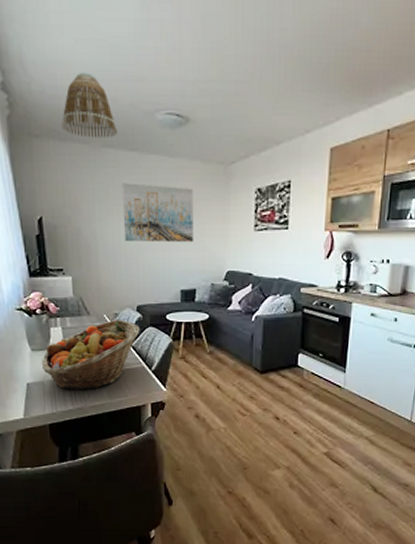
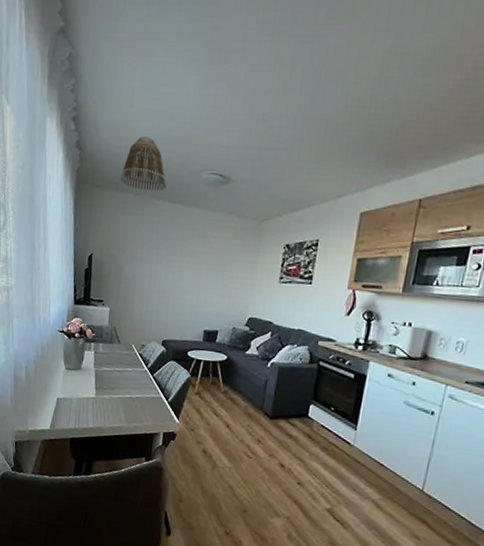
fruit basket: present [41,319,140,390] -> none [72,350,163,413]
wall art: present [121,183,194,243] -> none [160,230,227,288]

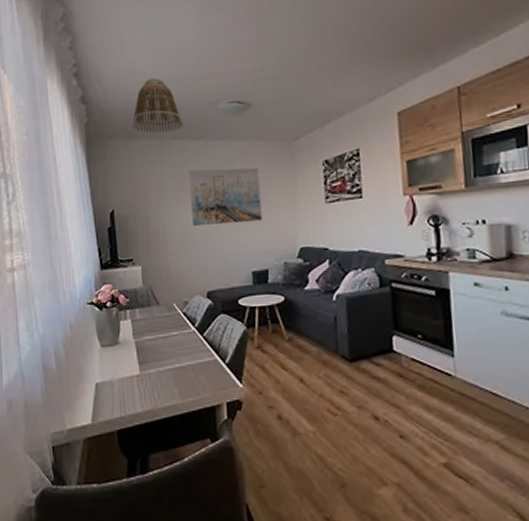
wall art: none [160,230,227,288] -> present [188,167,263,226]

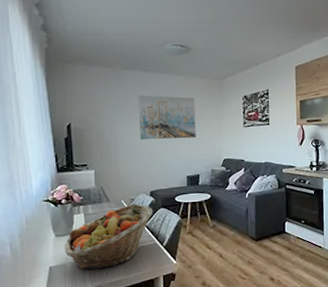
fruit basket: none [110,307,211,389] -> present [64,203,153,270]
lamp shade: present [131,77,183,133] -> none [89,17,135,63]

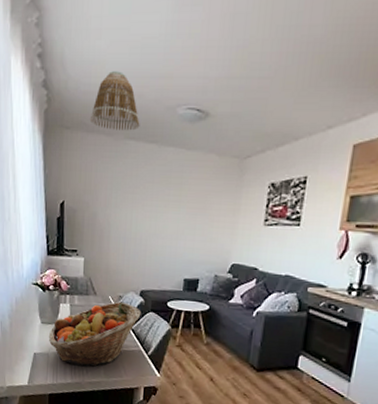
lamp shade: none [89,17,135,63] -> present [89,70,140,131]
wall art: present [137,95,196,140] -> none [136,173,206,233]

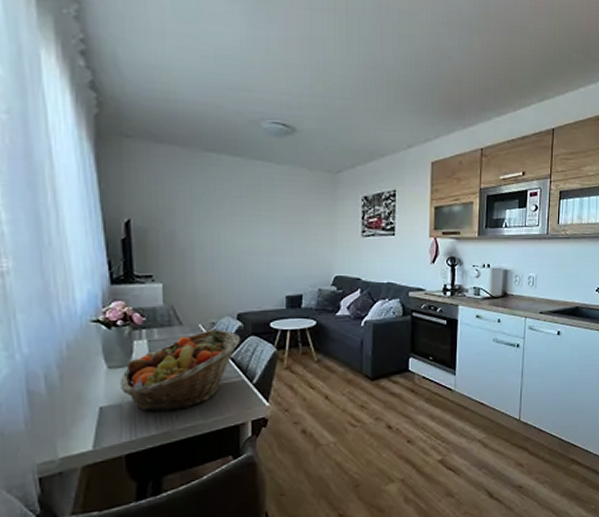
lamp shade: present [89,70,140,131] -> none [157,77,220,143]

